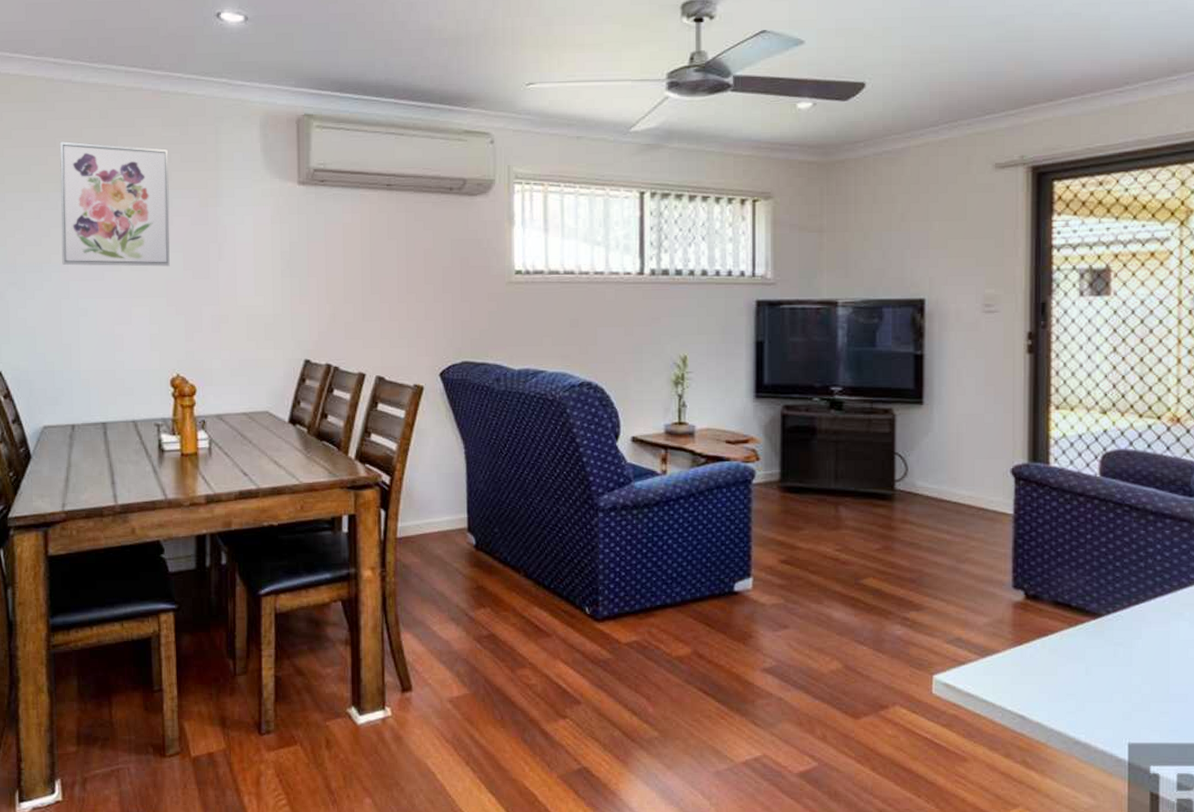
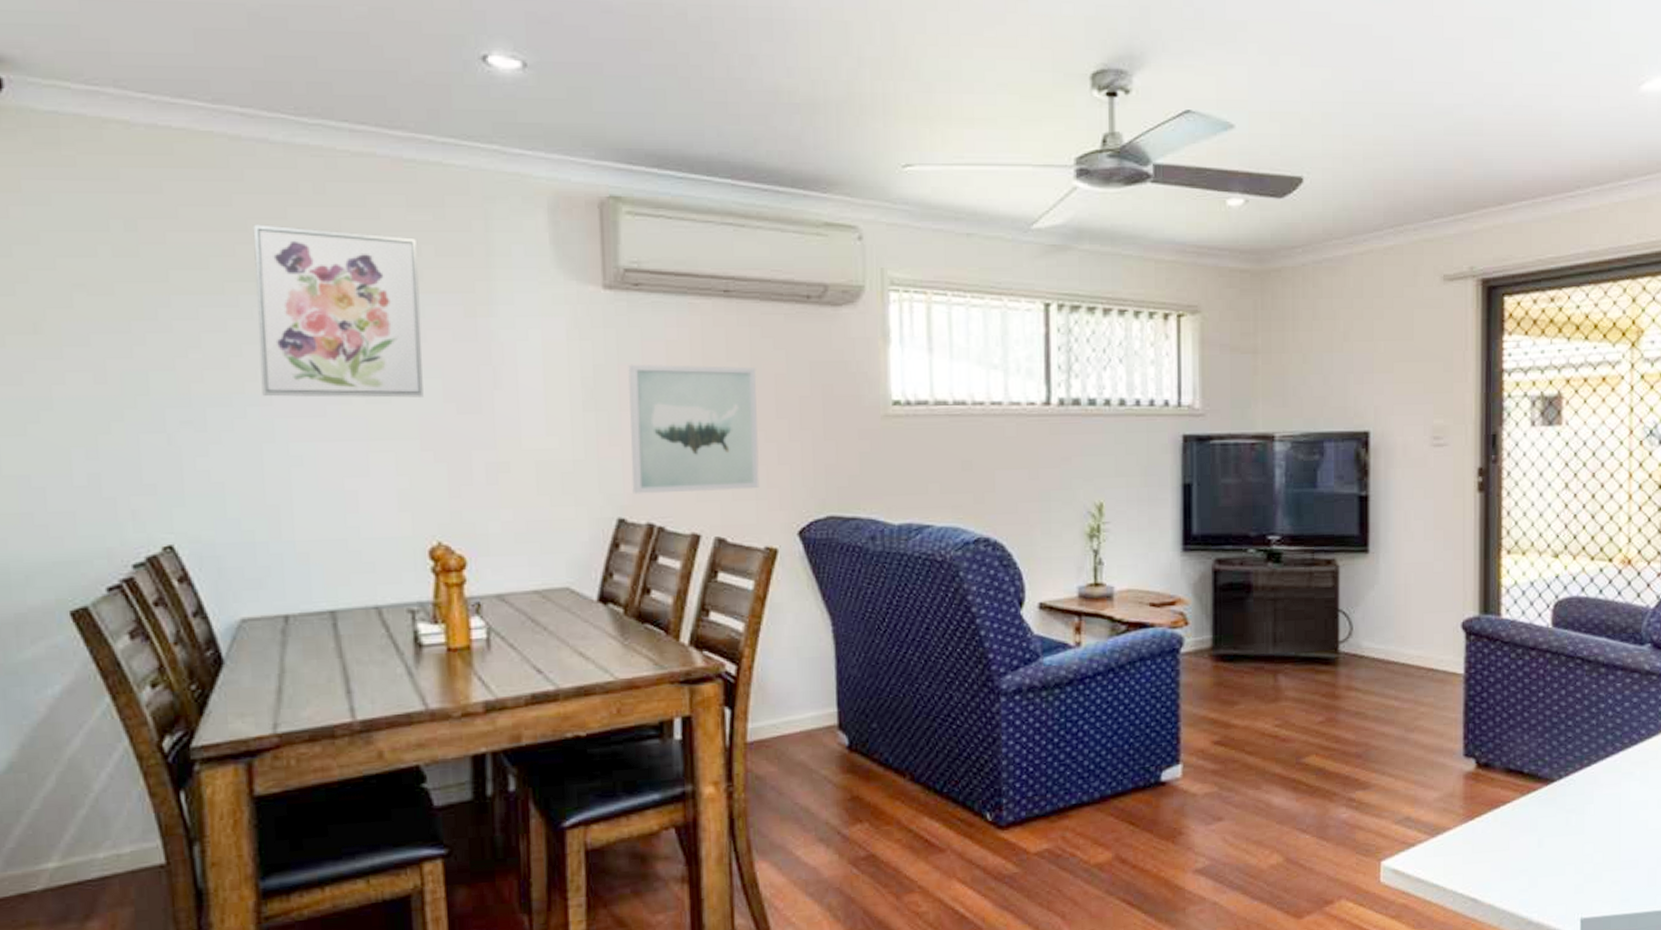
wall art: none [315,241,411,341] -> present [628,364,760,494]

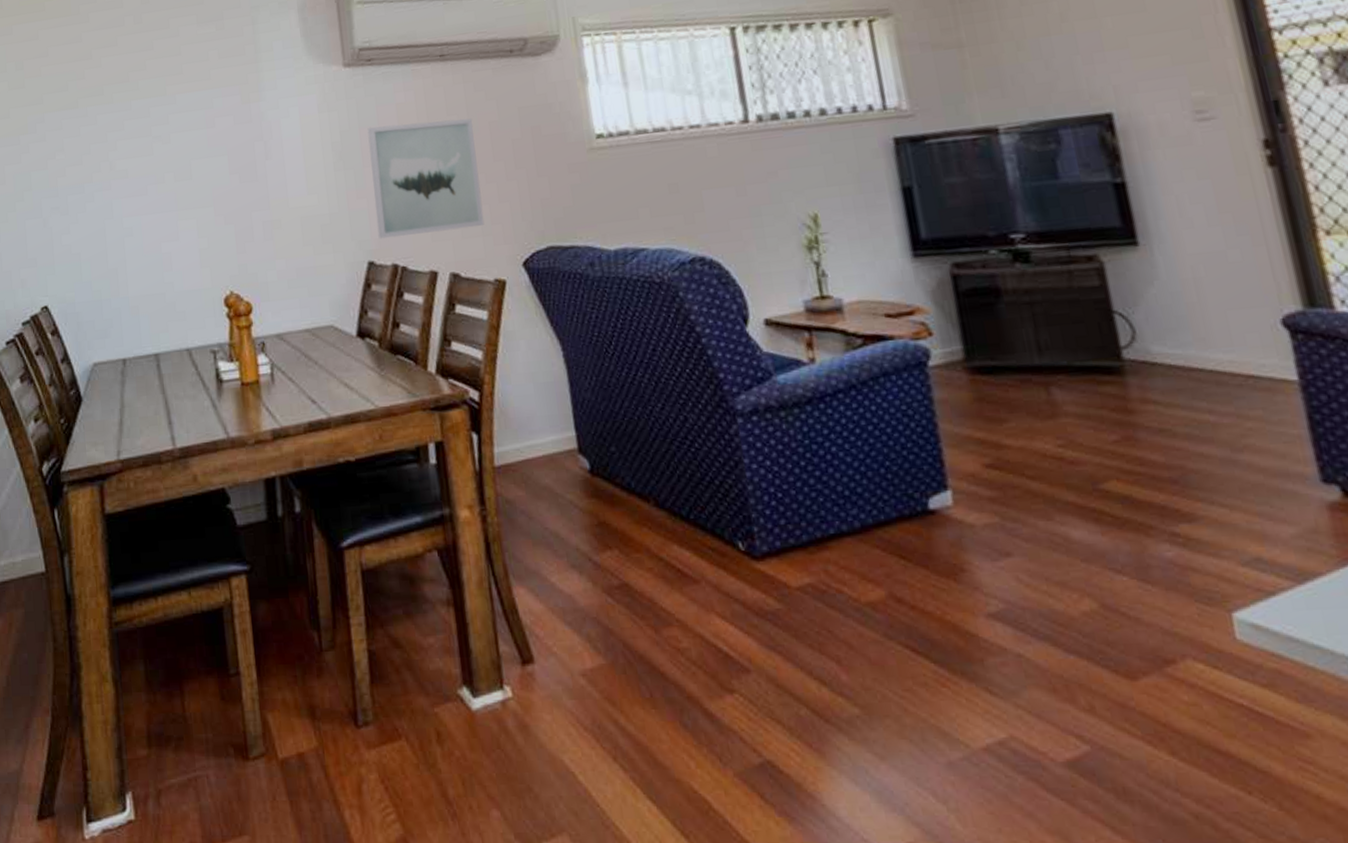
wall art: present [253,224,424,398] -> none [95,47,215,183]

